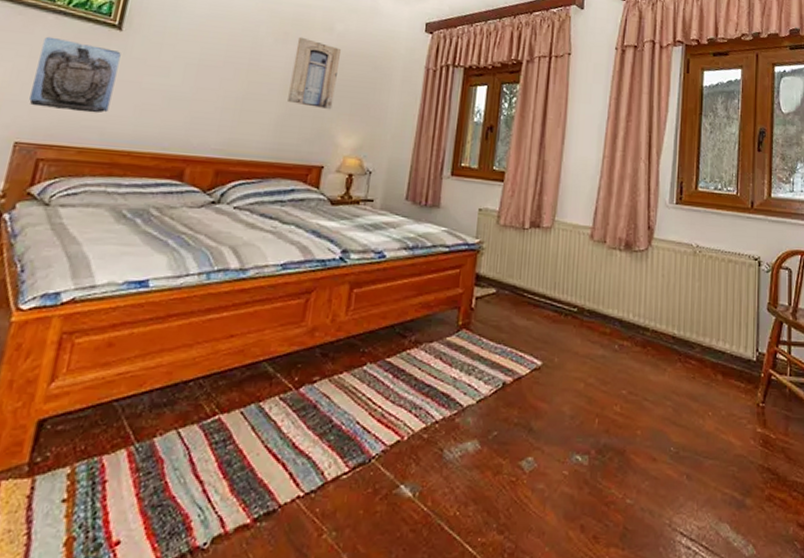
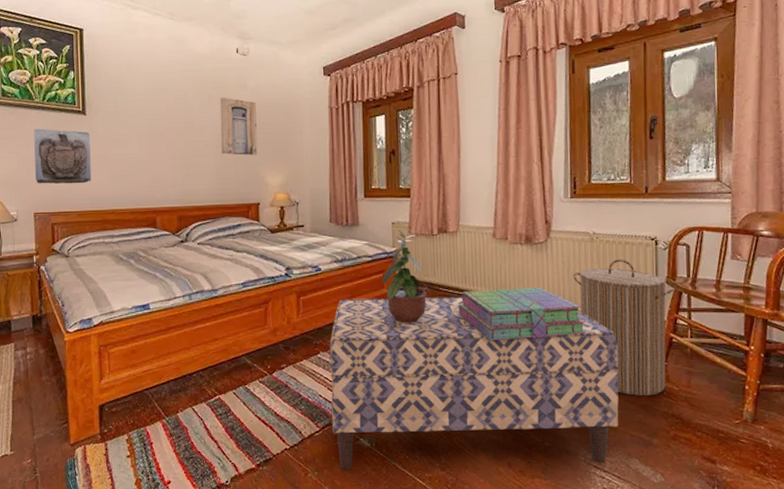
bench: none [366,296,715,531] -> present [329,296,619,471]
potted plant: none [457,218,512,333] -> present [381,229,430,323]
stack of books: none [542,300,683,365] -> present [458,288,586,341]
laundry hamper: none [672,278,776,444] -> present [573,259,676,396]

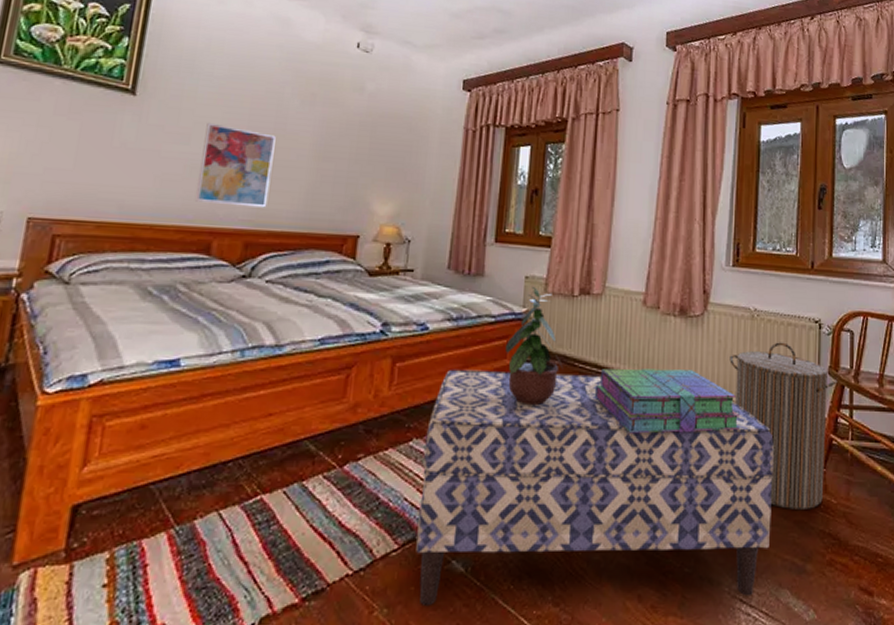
wall sculpture: present [34,128,92,184] -> none [40,103,136,185]
wall art: none [138,128,190,190] -> present [194,122,276,208]
wall art: present [219,97,258,156] -> none [318,97,373,176]

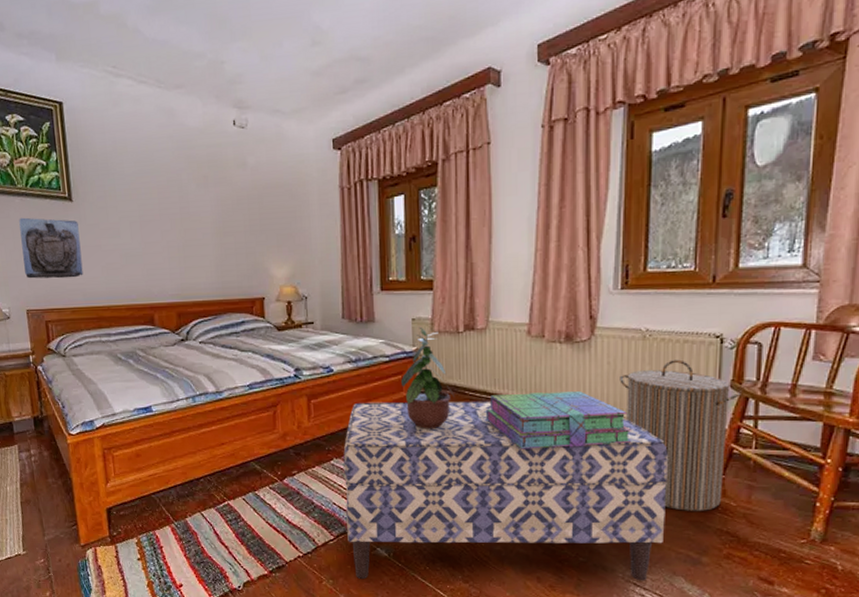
wall sculpture: none [40,103,136,185] -> present [19,217,83,279]
wall art: present [194,122,276,208] -> none [129,215,188,284]

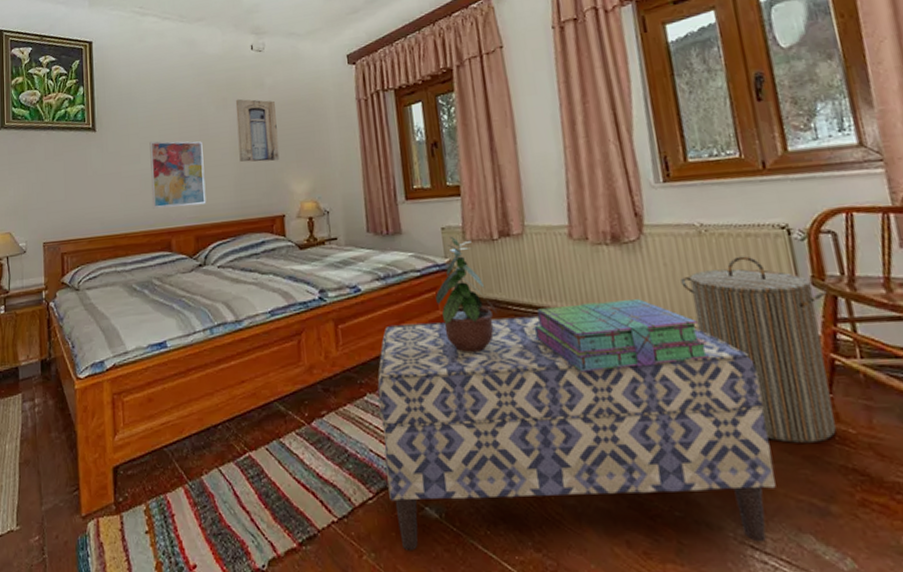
wall sculpture: present [19,217,83,279] -> none [43,149,102,211]
wall art: none [129,215,188,284] -> present [149,140,207,209]
wall art: none [216,177,261,245] -> present [235,99,280,163]

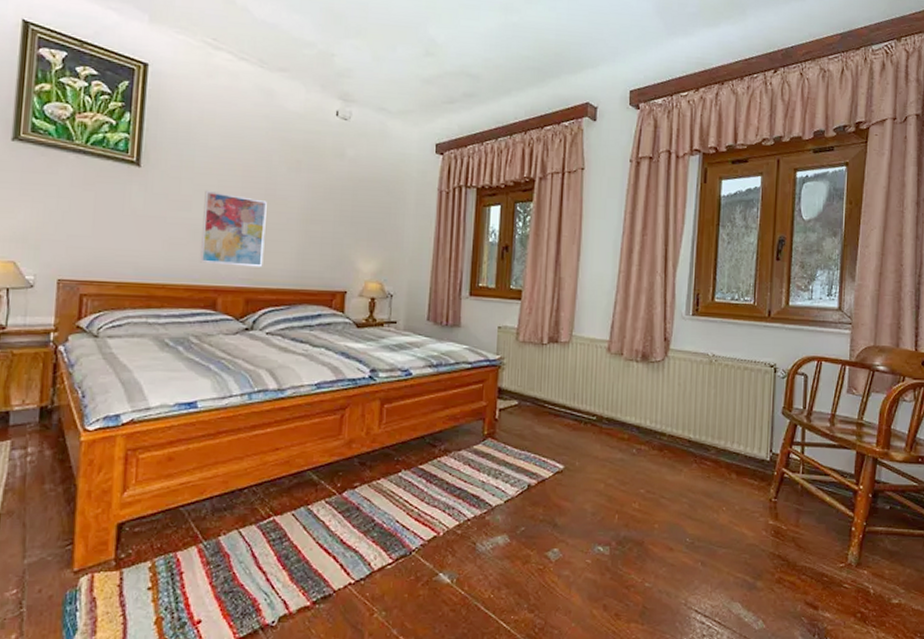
wall art: present [235,99,280,163] -> none [306,164,353,237]
bench: present [377,315,776,552] -> none [408,410,730,611]
potted plant: present [435,236,497,352] -> none [481,335,534,441]
stack of books: present [534,299,709,372] -> none [563,409,698,467]
laundry hamper: present [680,256,836,443] -> none [688,385,791,534]

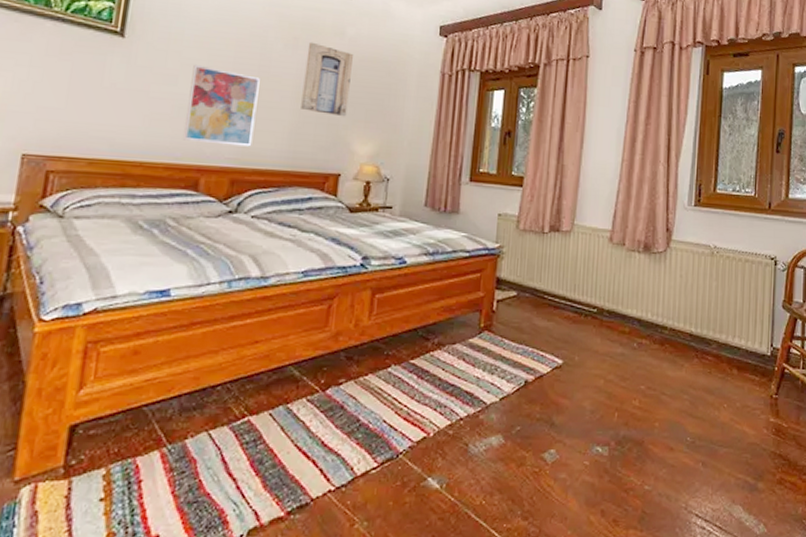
wall art: none [306,164,353,237] -> present [301,41,353,117]

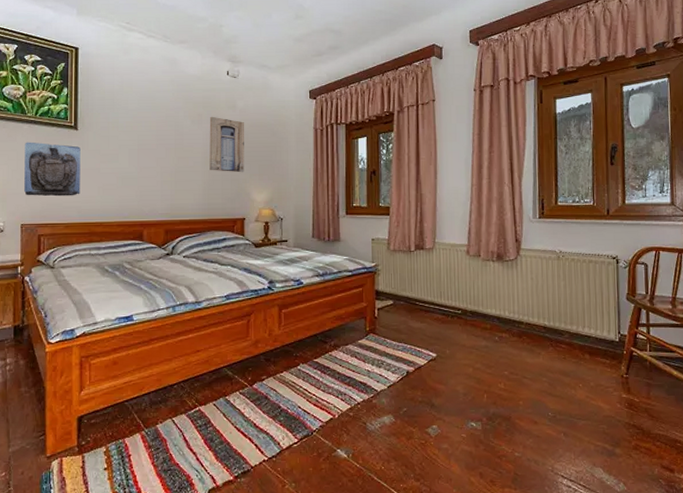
wall sculpture: none [34,44,125,124] -> present [24,142,81,197]
wall art: present [182,64,260,147] -> none [127,144,177,204]

